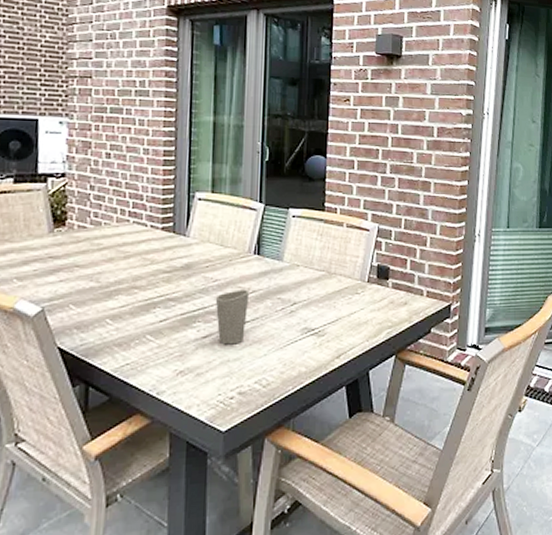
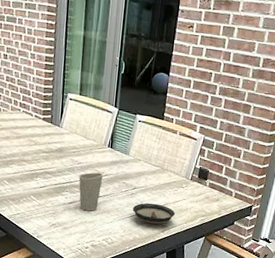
saucer: none [293,320,353,349] -> present [132,202,176,225]

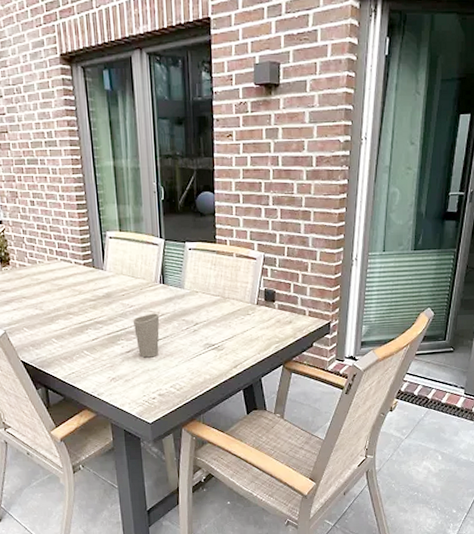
saucer: present [132,202,176,225] -> none [197,337,246,360]

